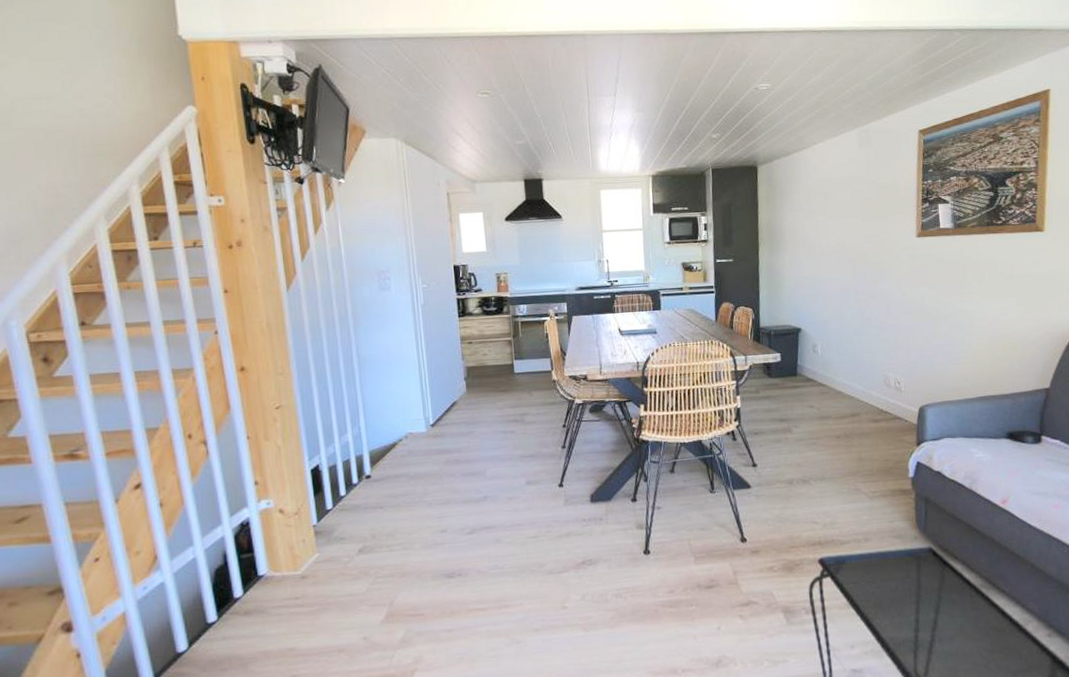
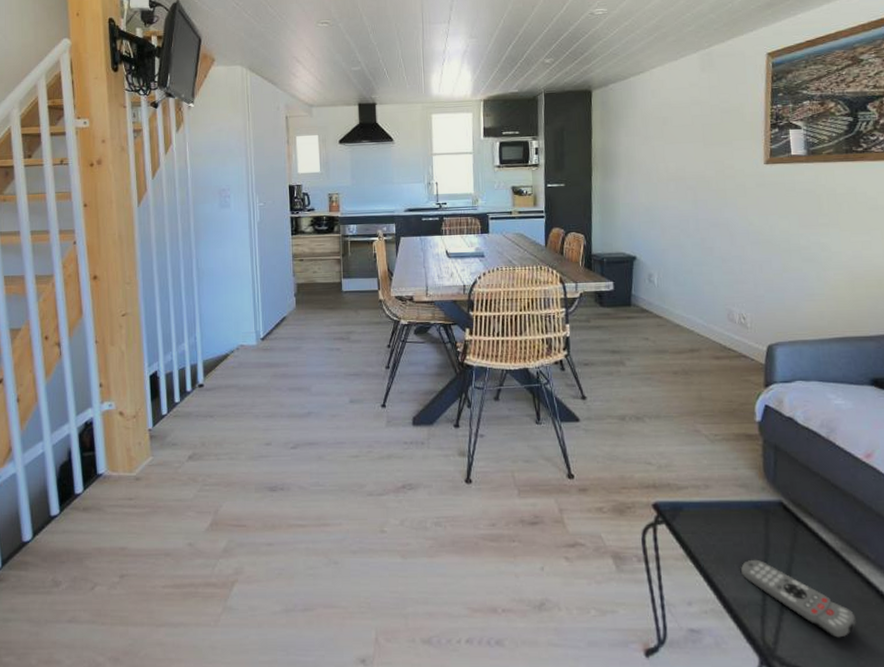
remote control: none [897,601,993,664] -> present [741,559,856,638]

